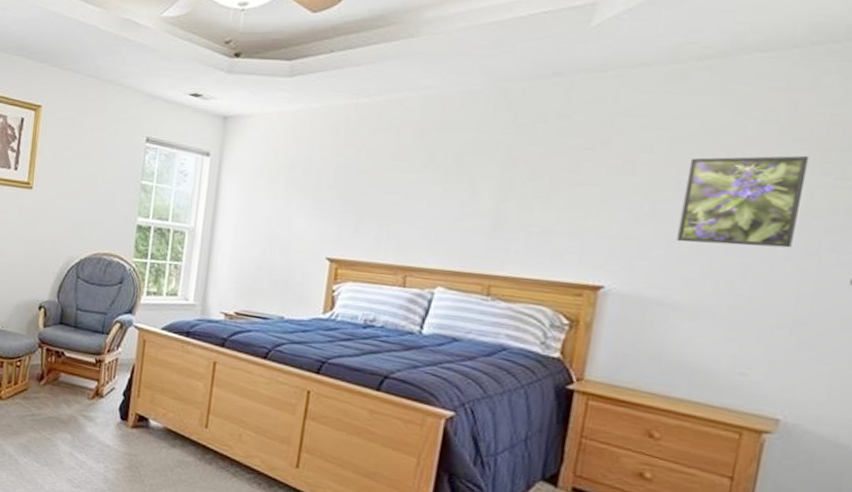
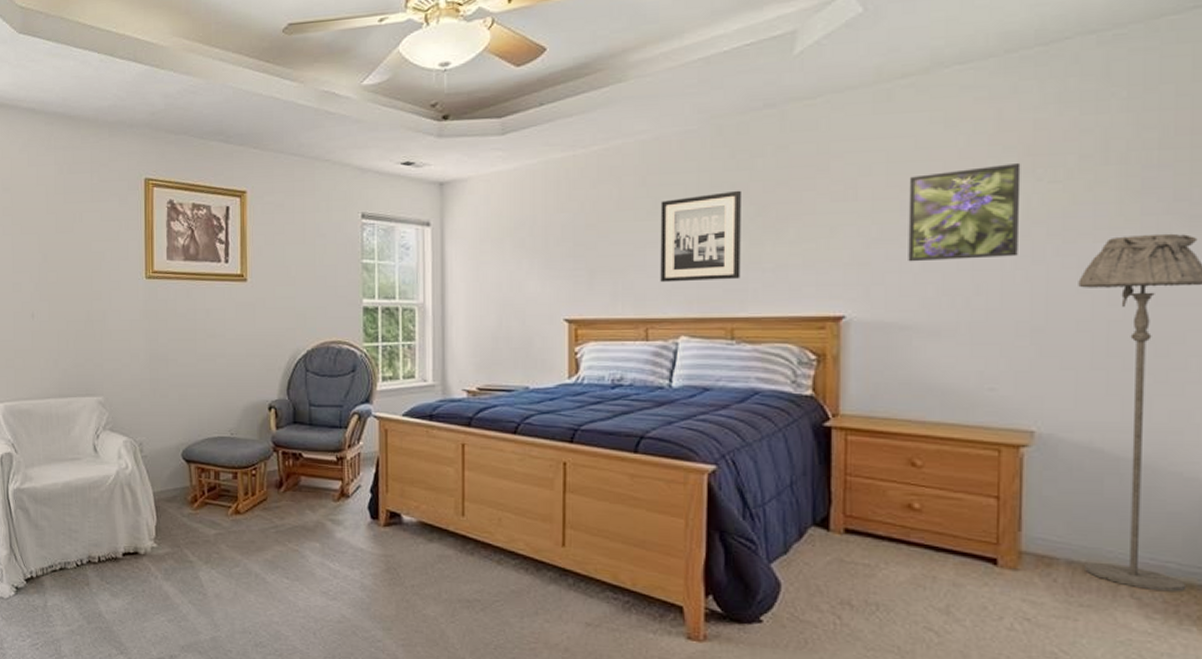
wall art: none [425,153,518,239] -> present [660,190,741,283]

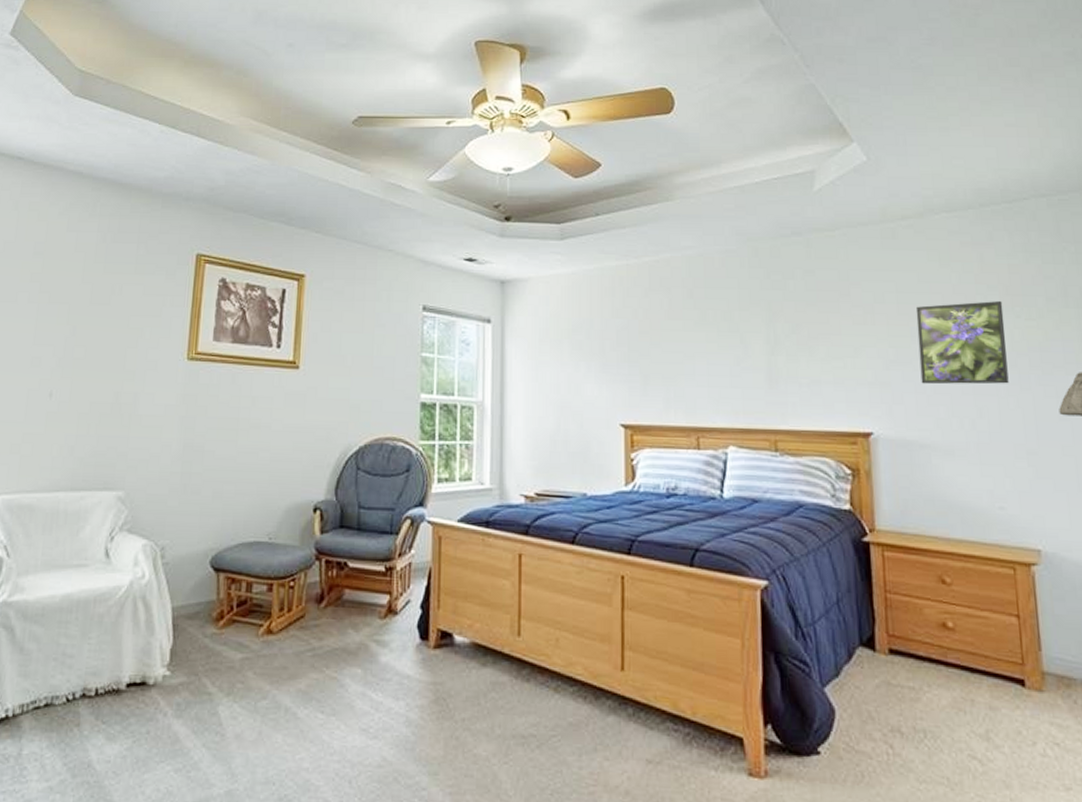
wall art: present [660,190,741,283] -> none [706,308,780,393]

